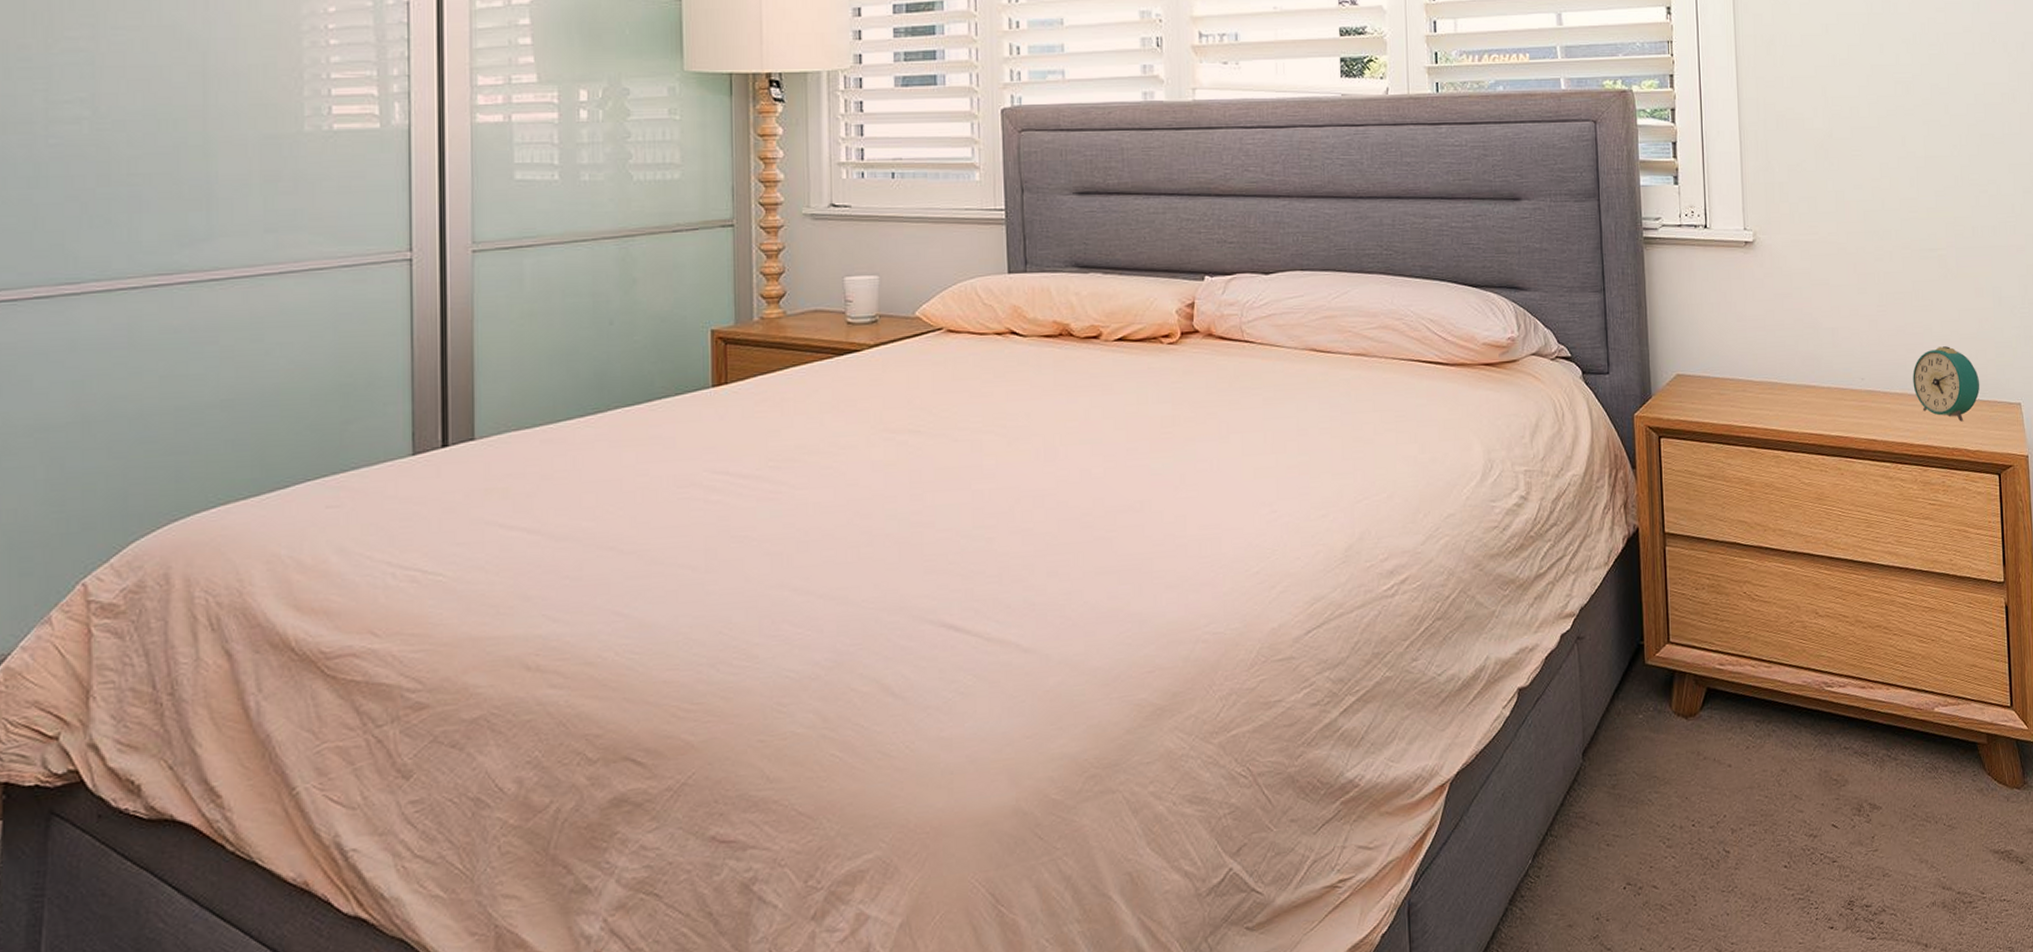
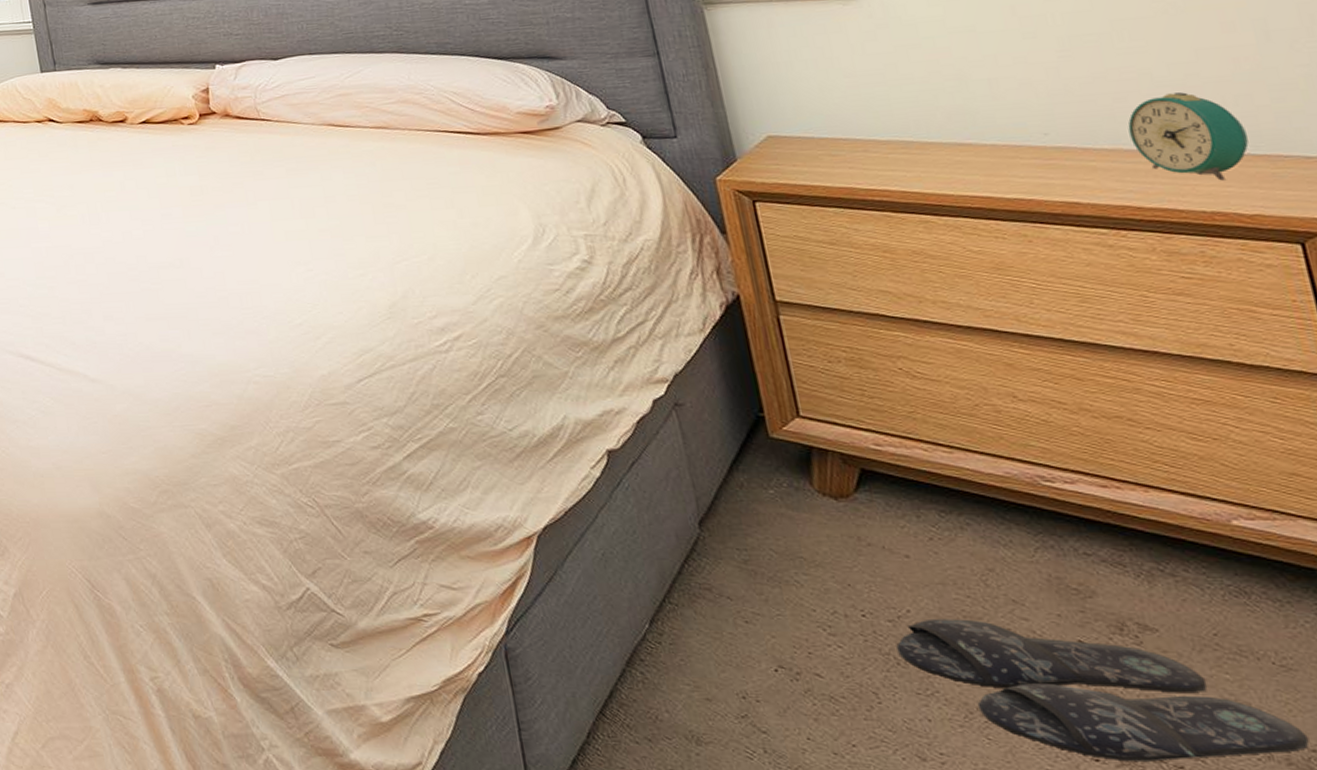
slippers: none [1713,817,1957,926] -> present [896,618,1309,762]

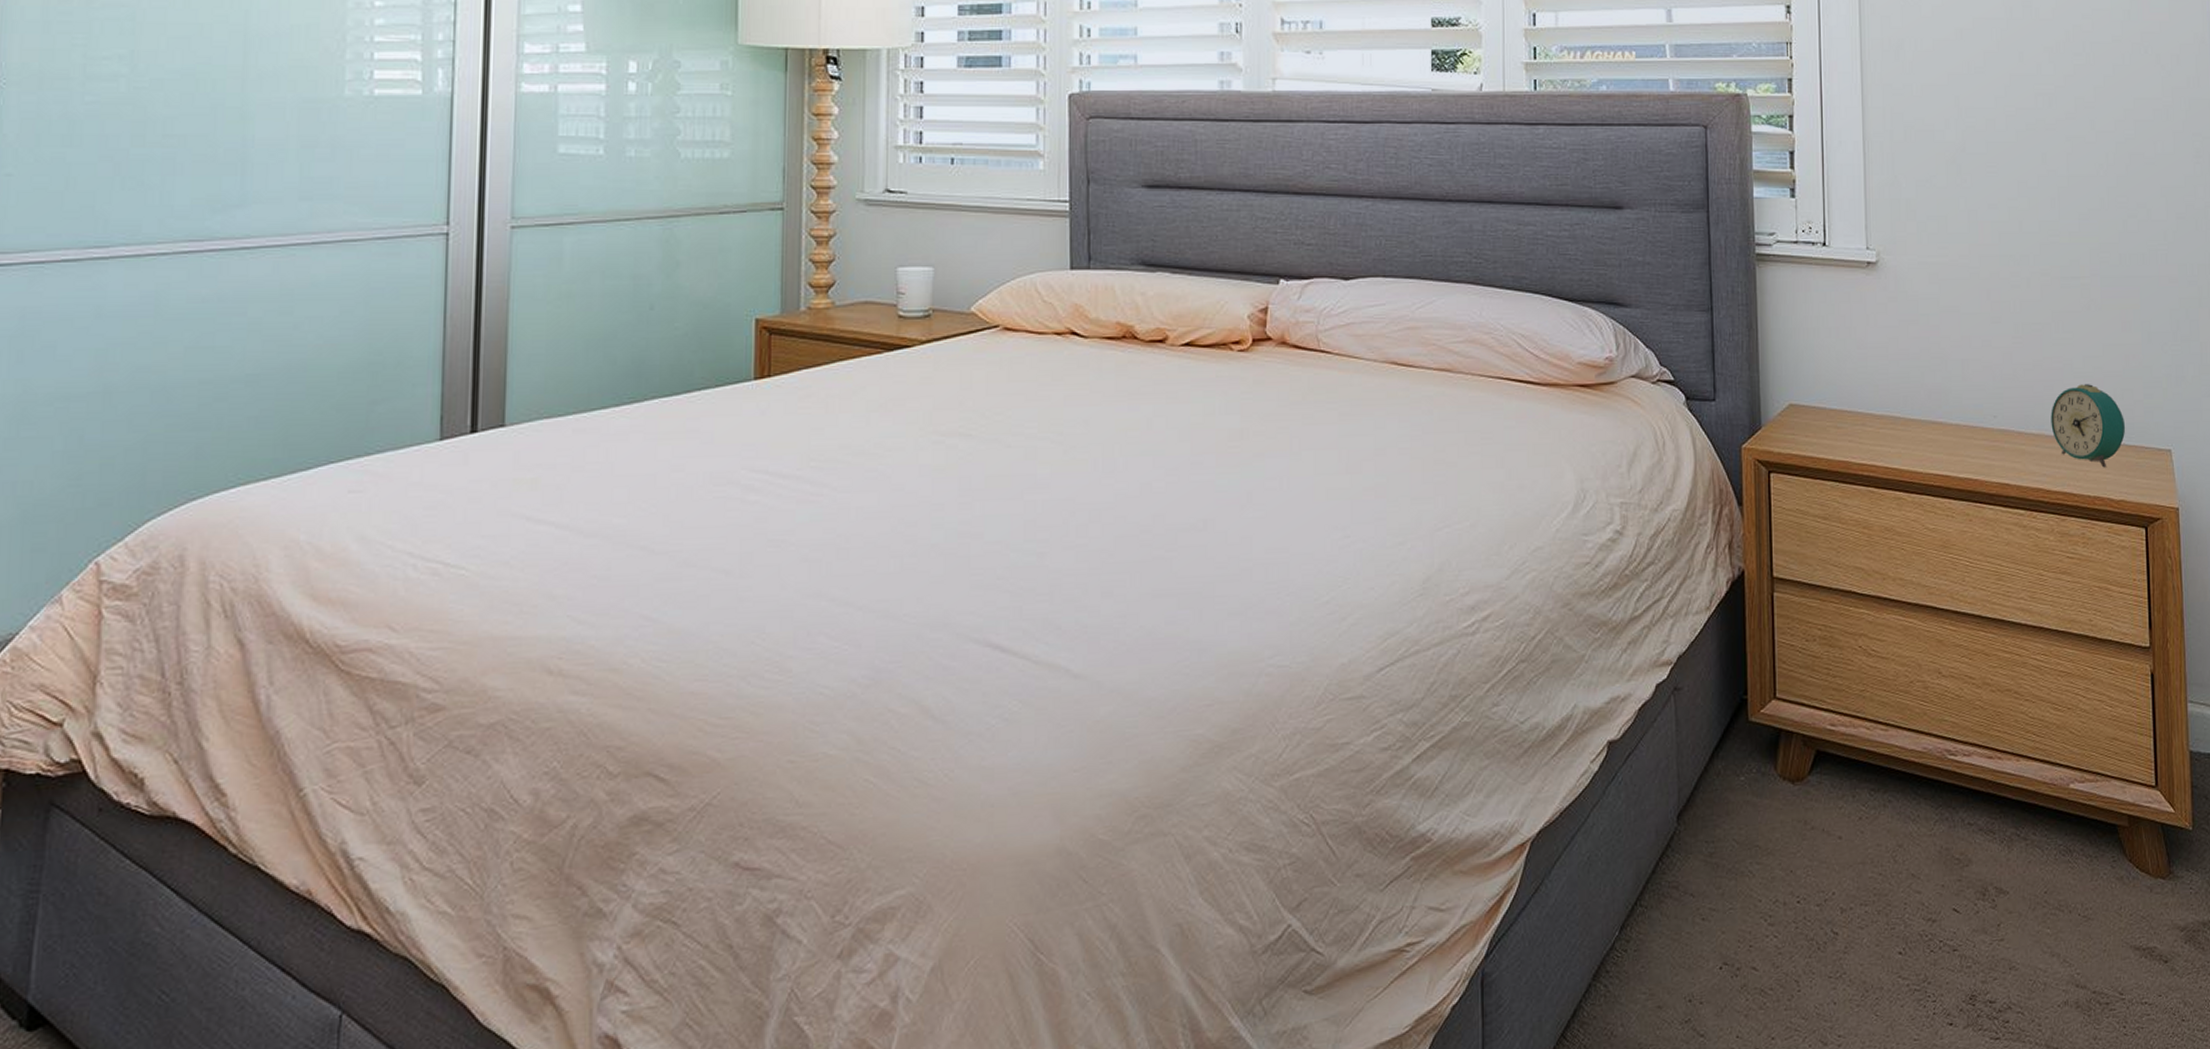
slippers: present [896,618,1309,762] -> none [1820,897,2092,1022]

